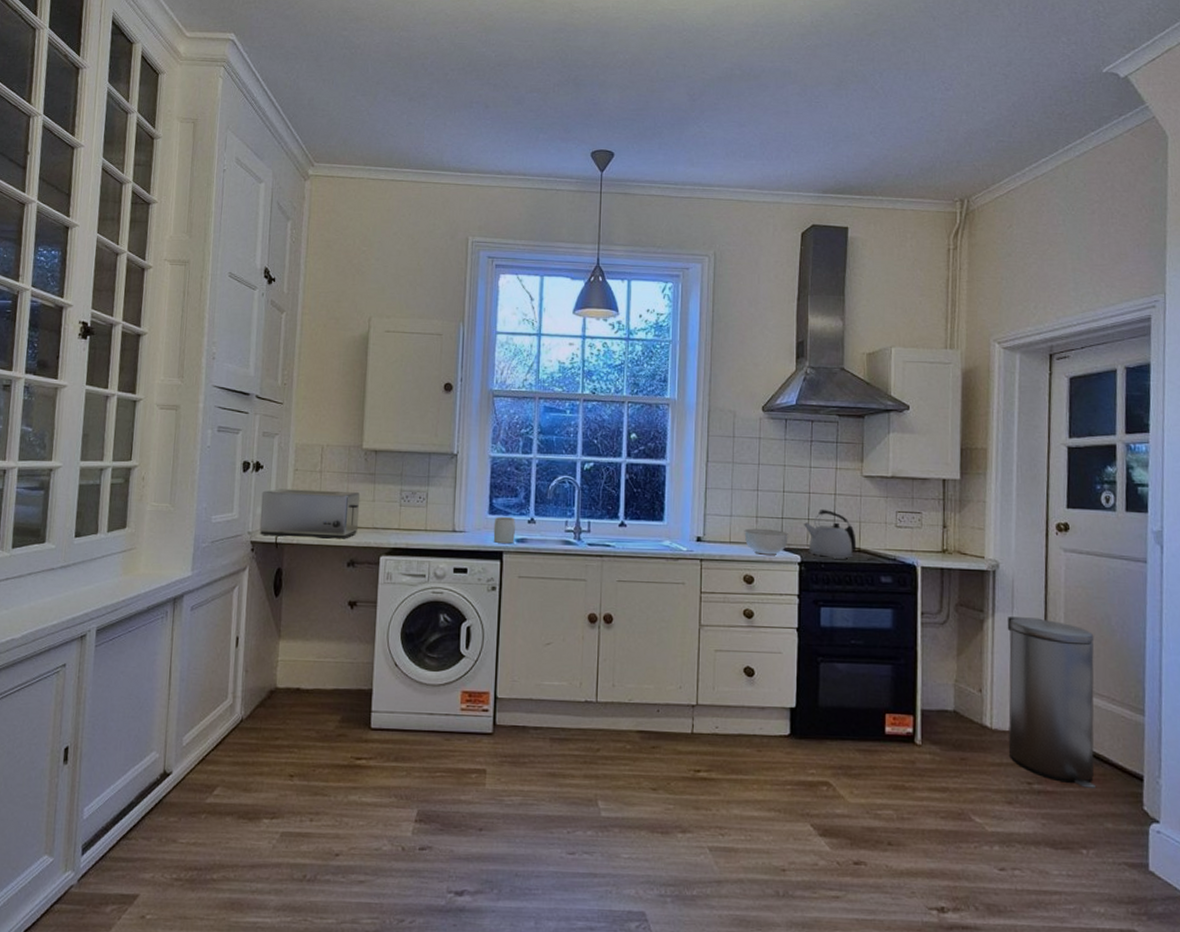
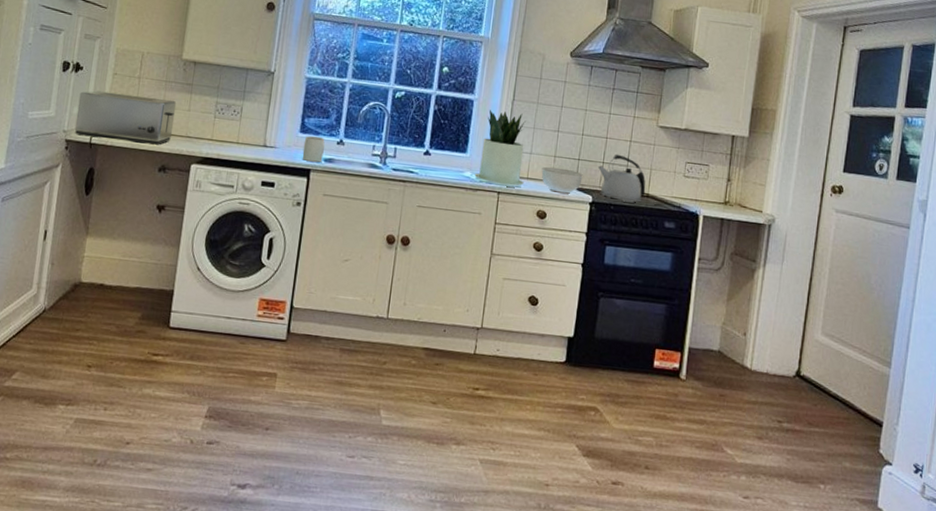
planter: none [674,474,727,554] -> present [474,110,526,188]
pedal bin: present [1007,617,1095,790] -> none [764,268,854,431]

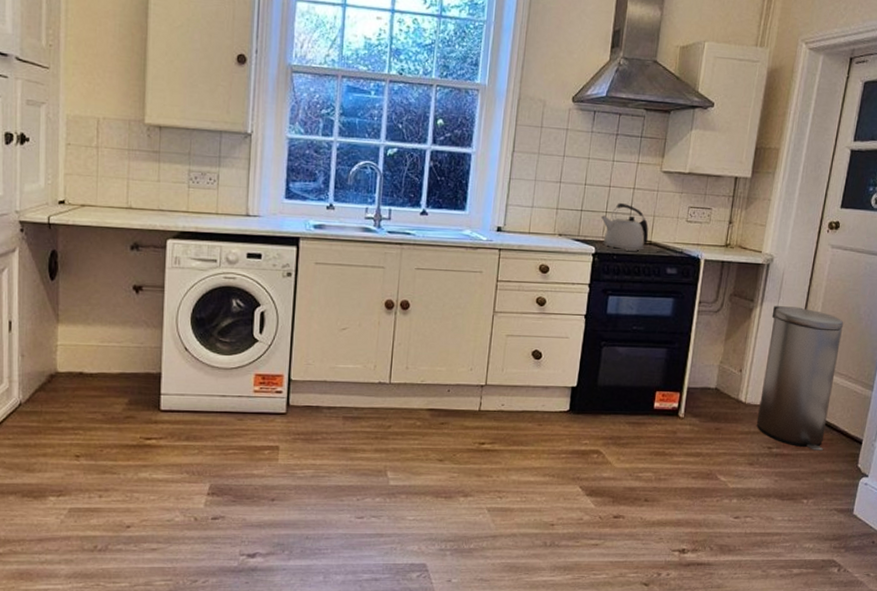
toaster: present [74,90,177,145] -> none [28,164,144,221]
mug: present [302,136,325,163] -> none [289,202,313,230]
planter: present [474,110,526,188] -> none [474,163,526,244]
bowl: present [541,166,583,194] -> none [543,219,586,246]
pedal bin: none [764,268,854,431] -> present [756,306,844,452]

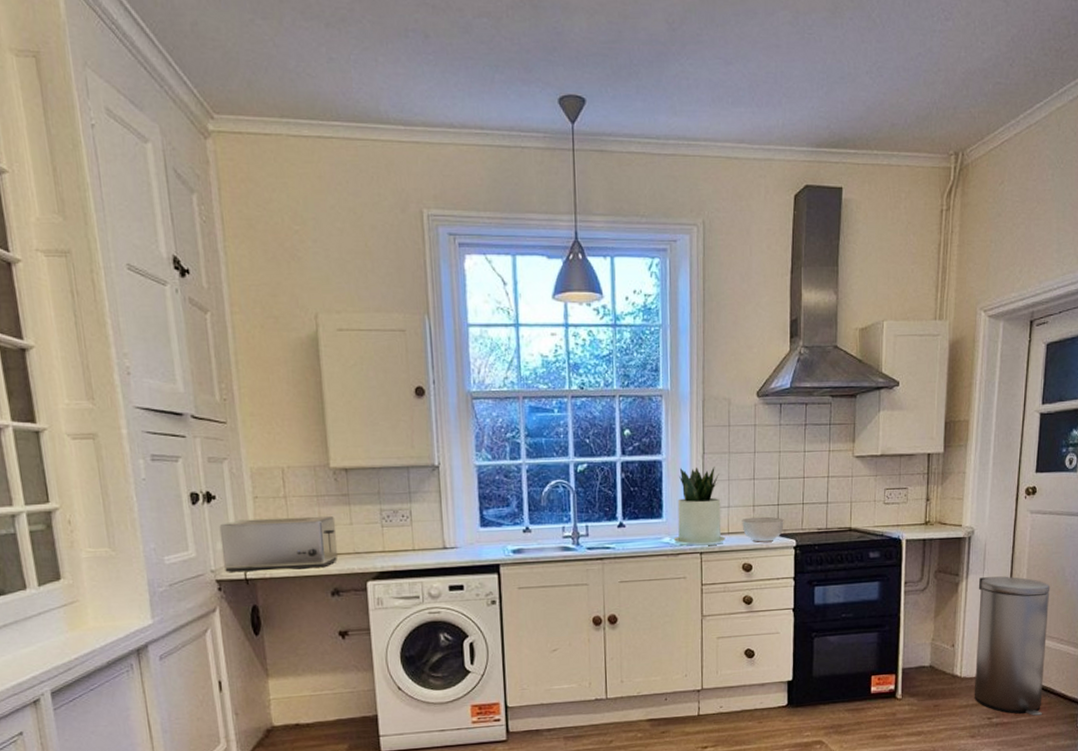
toaster: none [28,164,144,221] -> present [219,515,339,573]
planter: none [474,163,526,244] -> present [673,467,726,547]
bowl: none [543,219,586,246] -> present [742,516,784,543]
kettle: present [600,202,649,251] -> none [798,492,848,540]

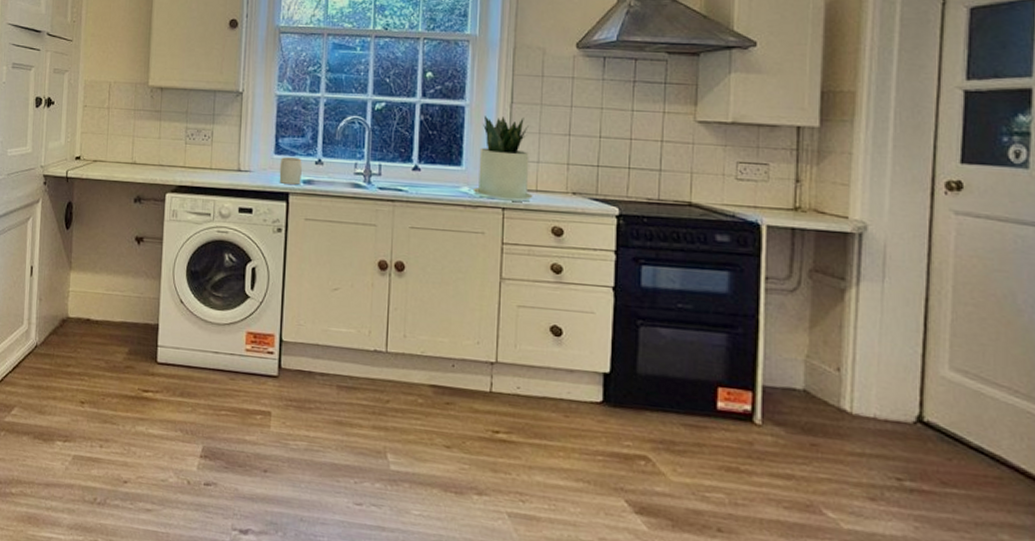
toaster: present [219,515,339,573] -> none [51,124,147,176]
mug: none [487,528,511,557] -> present [279,157,302,185]
bowl: present [742,516,784,543] -> none [553,176,605,206]
pedal bin: present [974,576,1051,716] -> none [872,287,993,494]

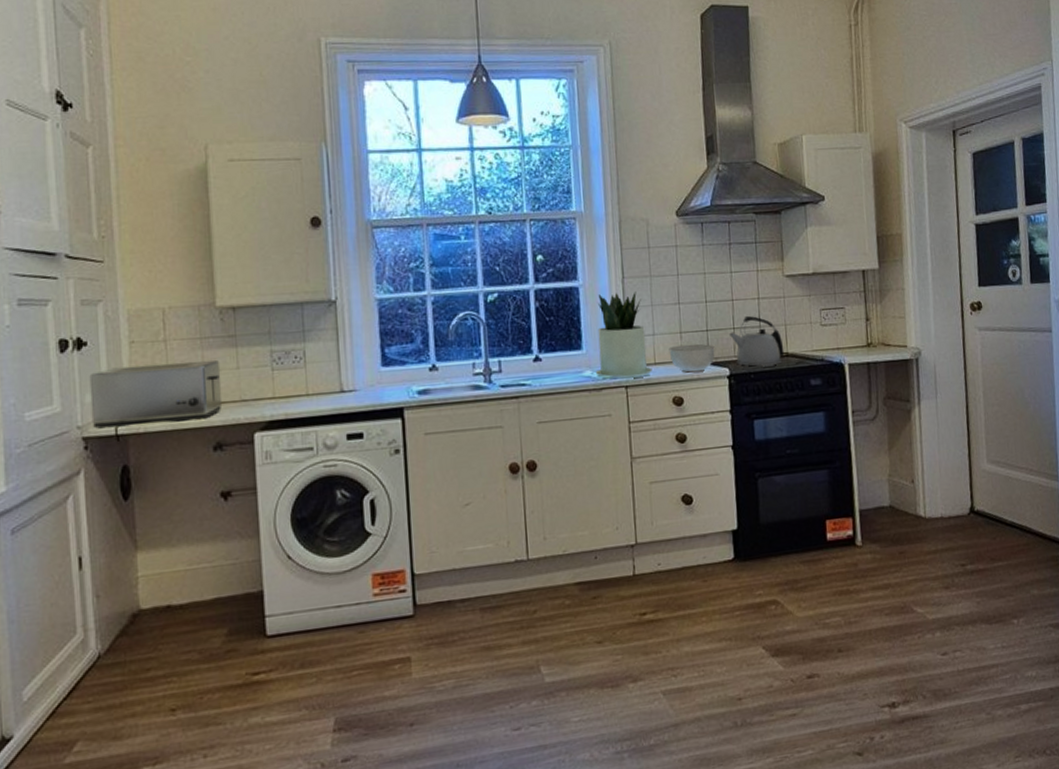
toaster: none [51,124,147,176] -> present [89,359,223,429]
mug: present [279,157,302,185] -> none [389,367,416,399]
bowl: none [553,176,605,206] -> present [668,344,715,373]
kettle: none [622,157,687,214] -> present [728,315,785,367]

